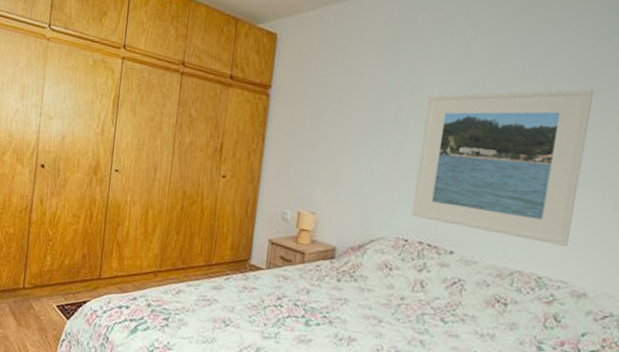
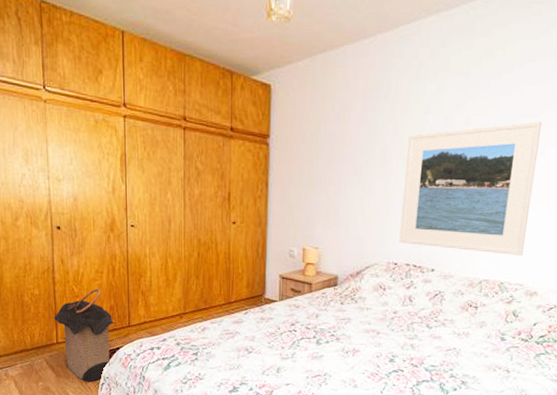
laundry hamper: none [24,233,86,337] -> present [54,288,116,382]

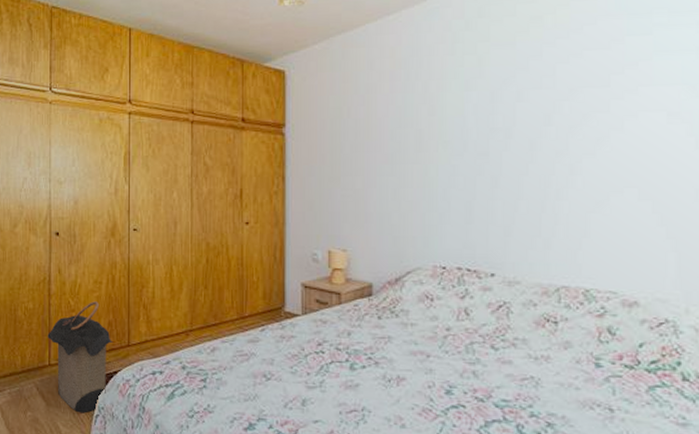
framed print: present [399,121,542,255] -> none [446,91,614,255]

